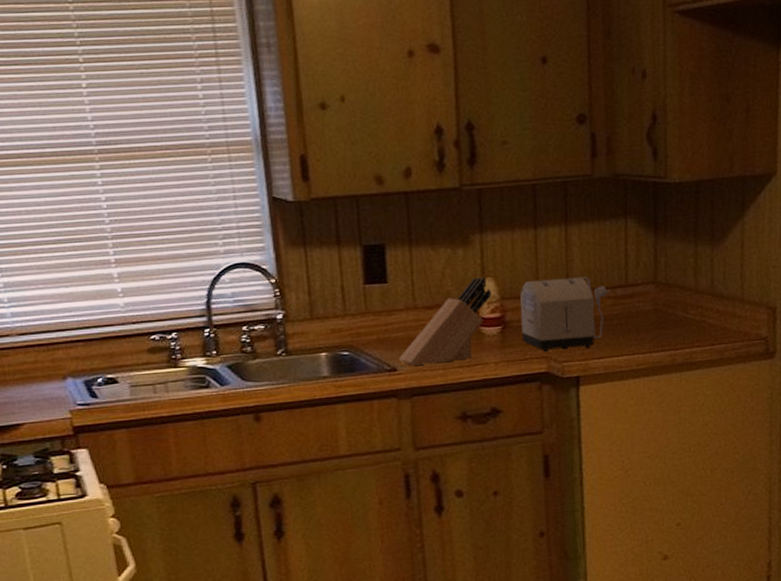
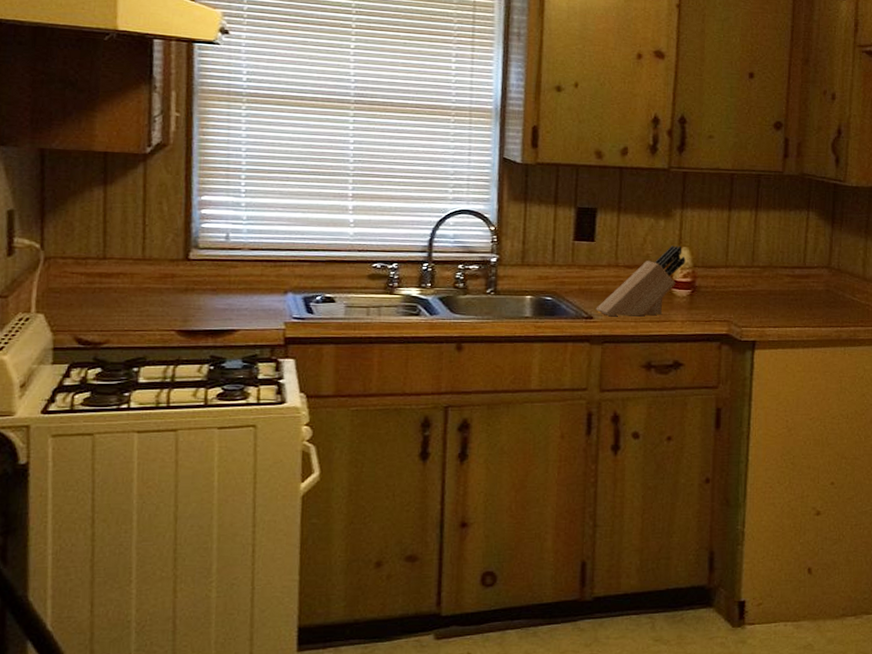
toaster: present [520,276,610,353] -> none [708,253,789,317]

